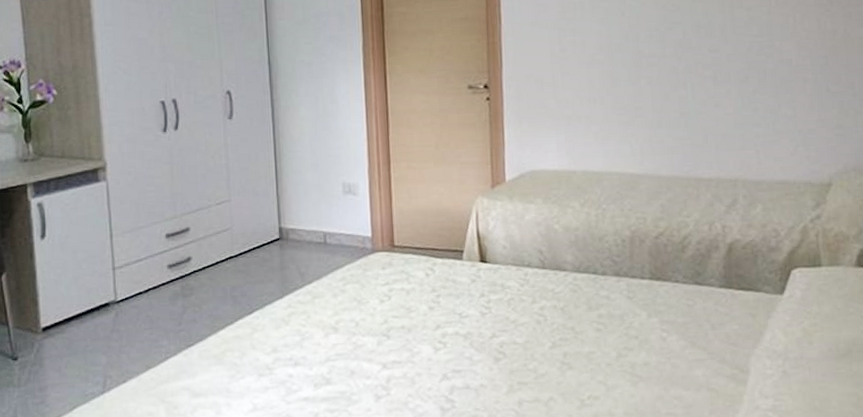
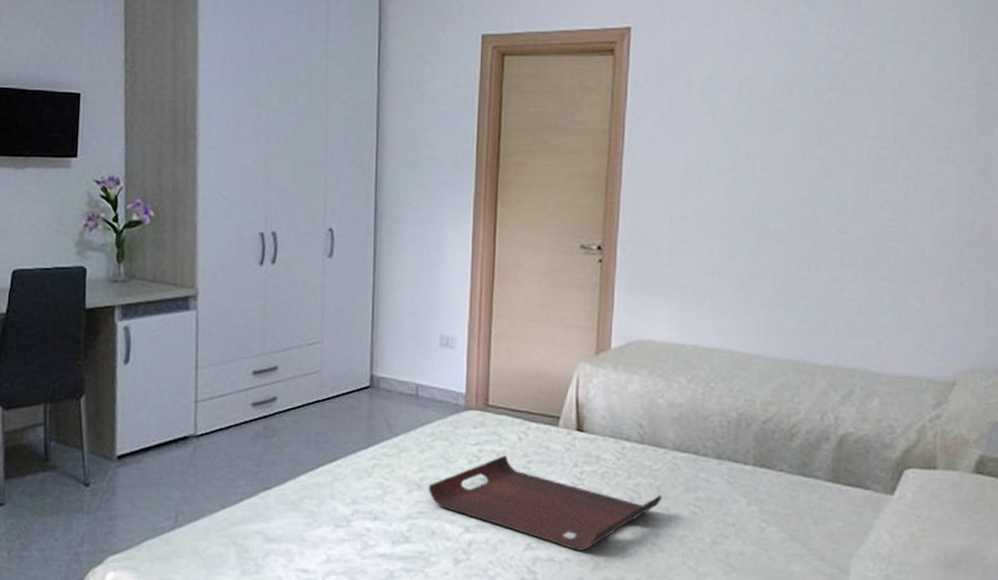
serving tray: none [344,292,567,376] -> present [428,455,663,551]

